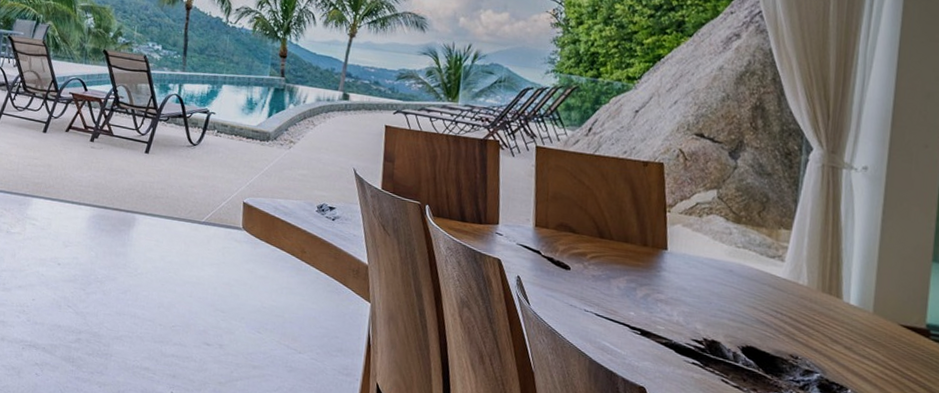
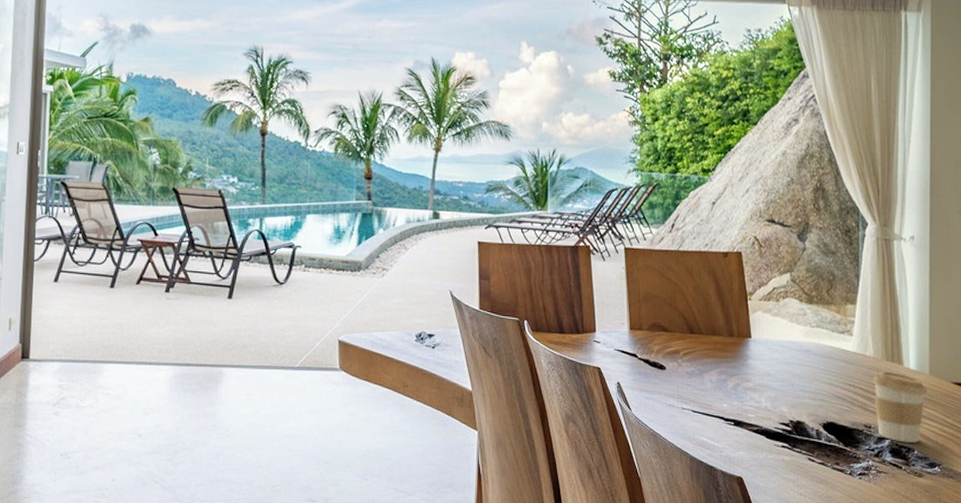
coffee cup: none [804,302,869,382] -> present [873,371,927,443]

